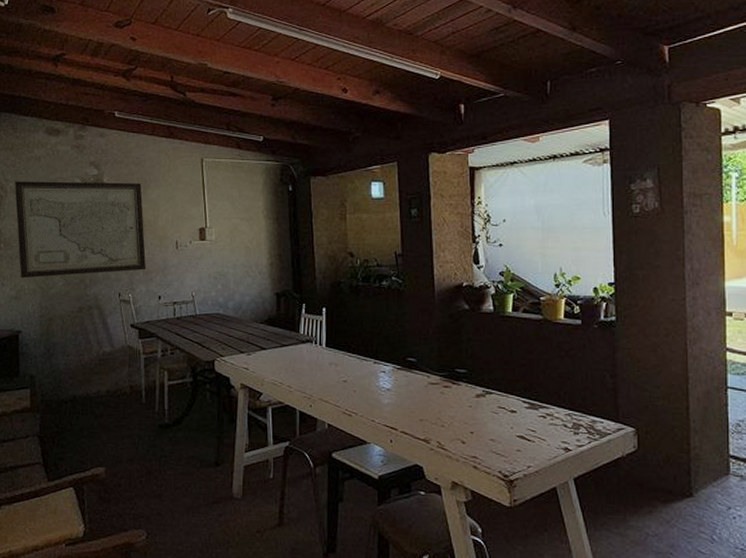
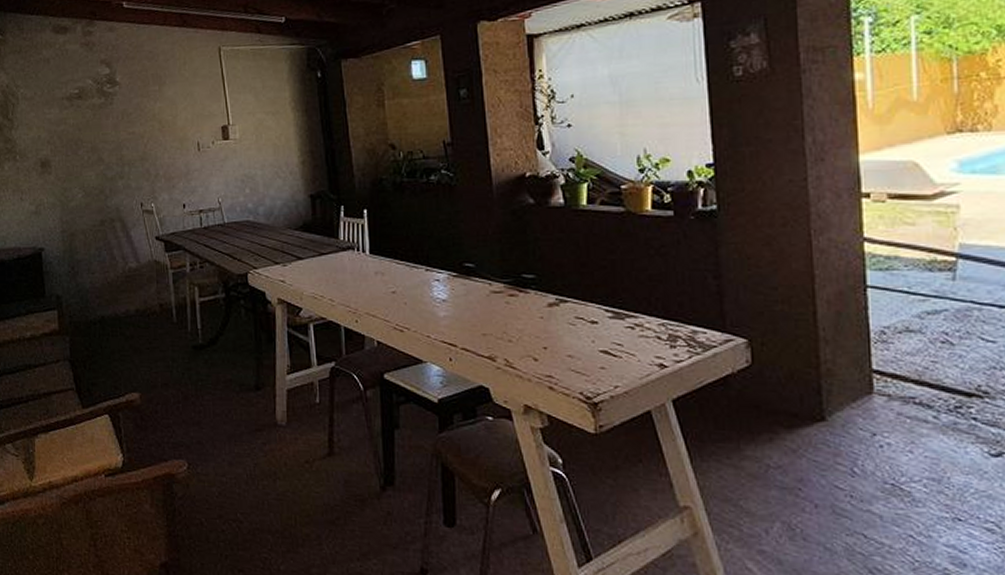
wall art: present [14,181,147,279] -> none [25,80,168,192]

